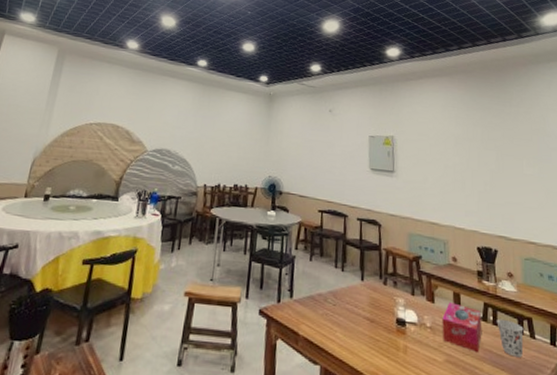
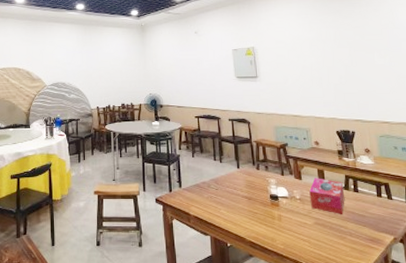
cup: present [497,319,524,357] -> none [357,186,382,215]

